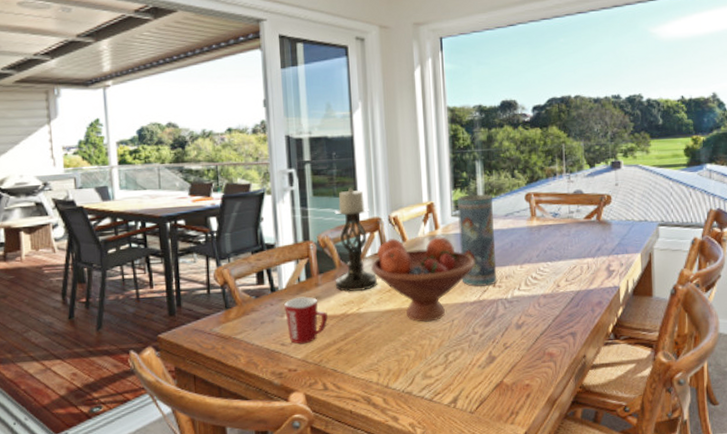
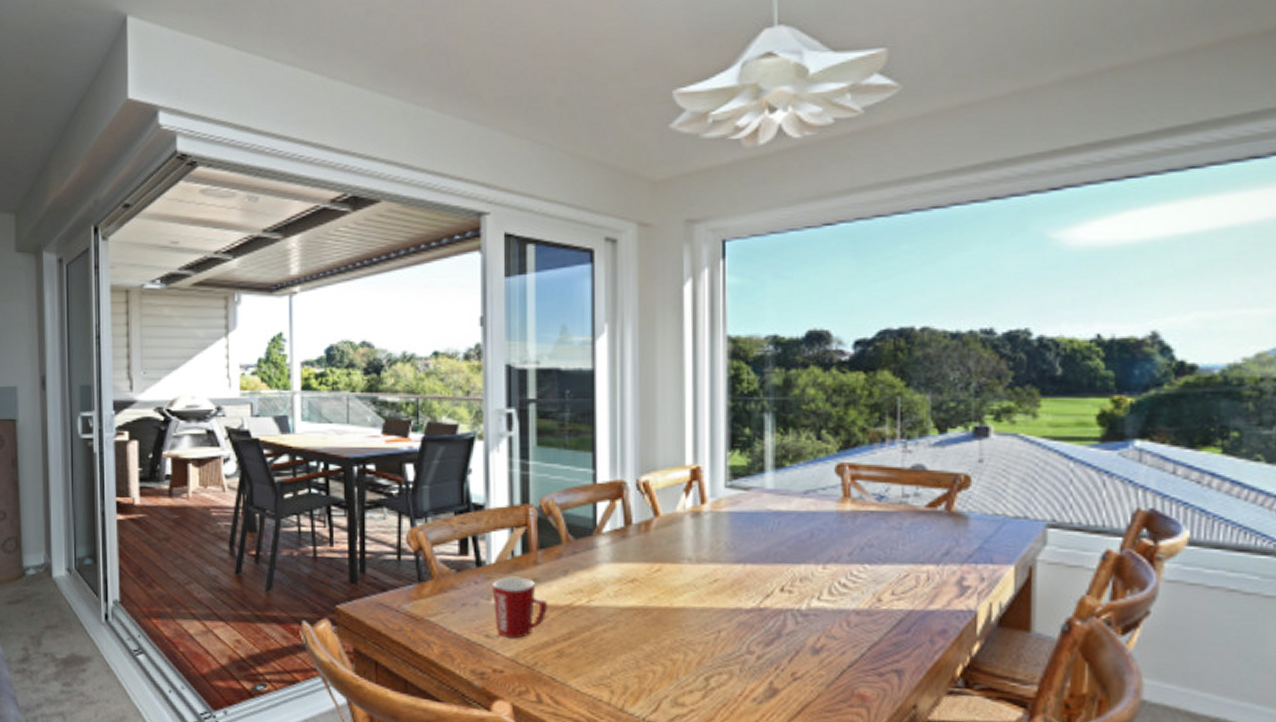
candle holder: present [334,187,378,293] -> none [559,438,617,578]
fruit bowl: present [371,237,475,323] -> none [609,511,755,630]
vase: present [456,194,497,287] -> none [733,459,787,589]

